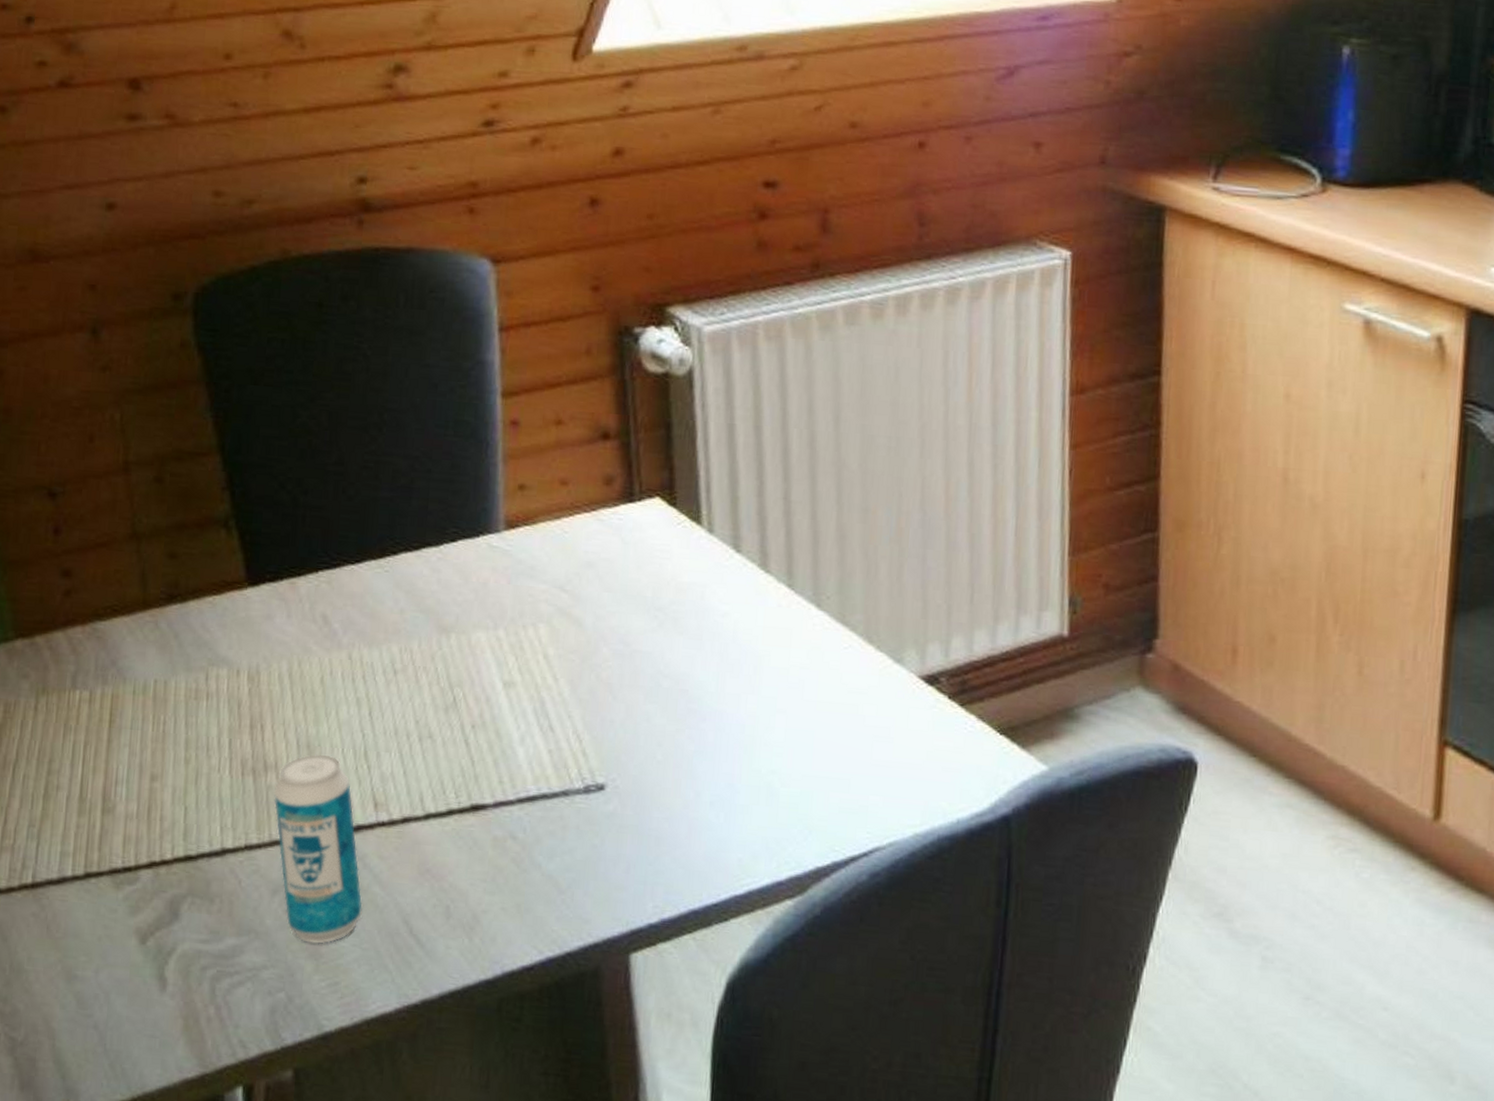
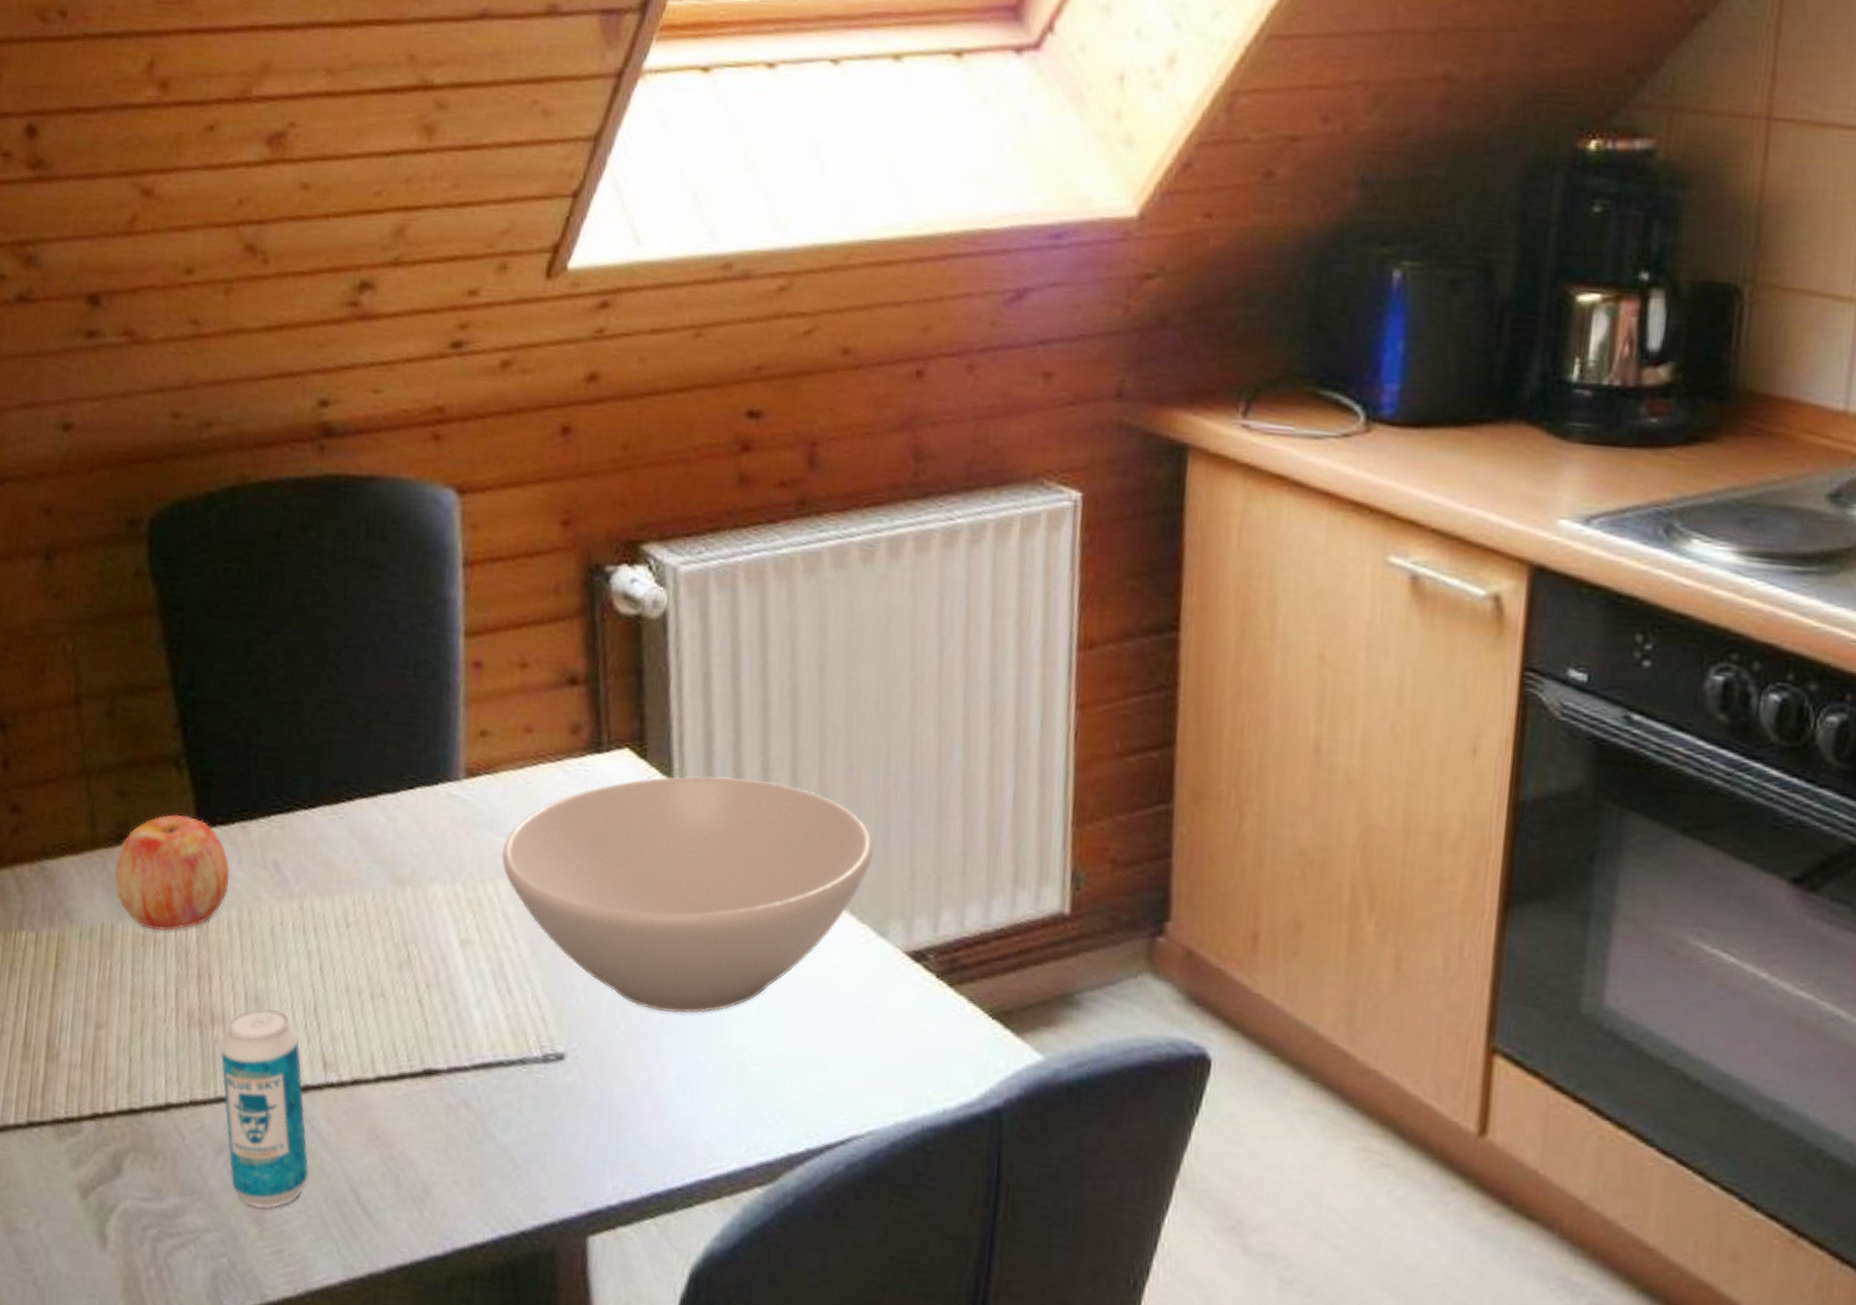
apple: none [166,573,281,685] -> present [114,814,231,931]
bowl: none [541,520,889,742] -> present [501,775,874,1014]

